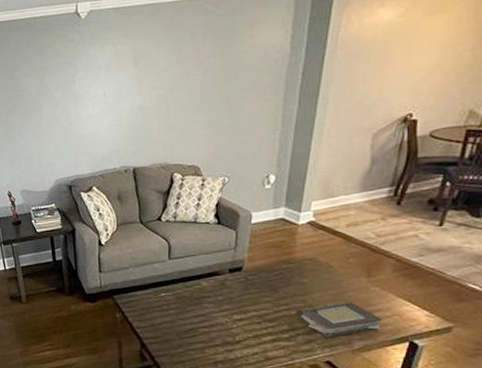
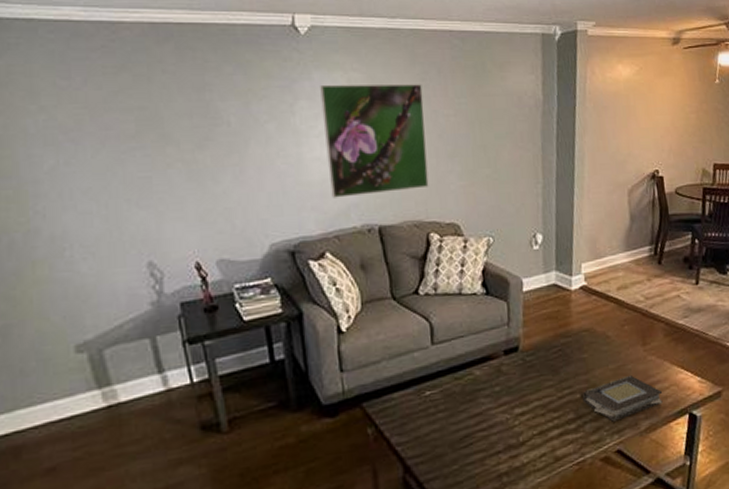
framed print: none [94,49,177,146] -> present [320,84,429,198]

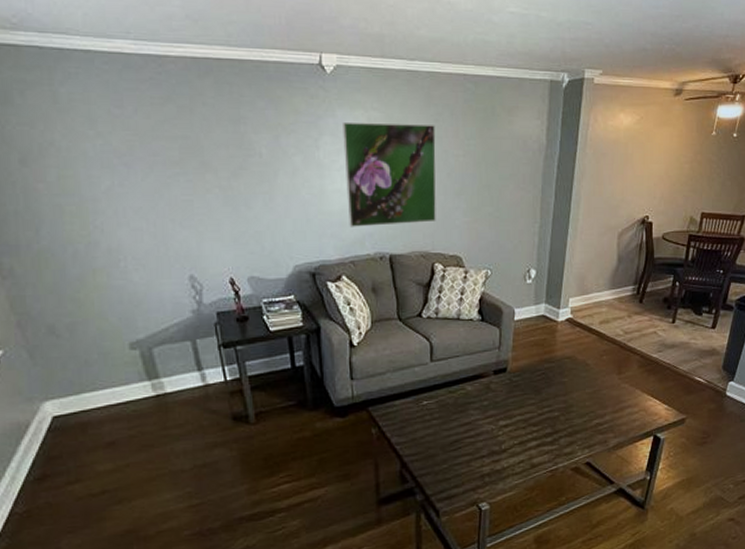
book: present [582,374,663,422] -> none [559,399,632,438]

